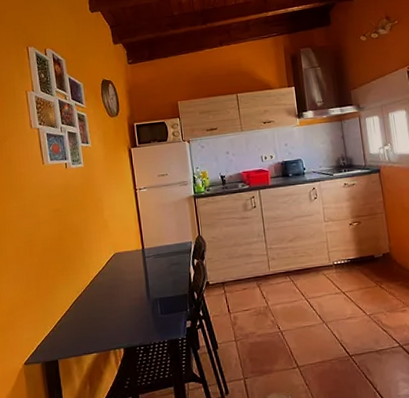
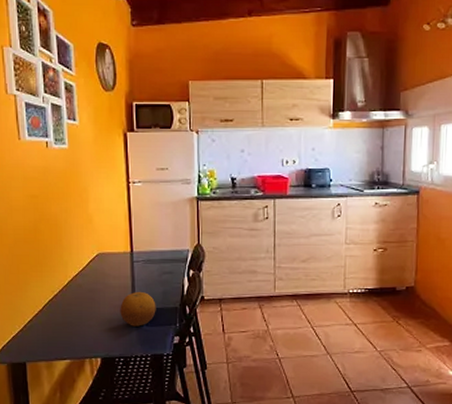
fruit: none [137,283,169,316] -> present [120,291,156,327]

